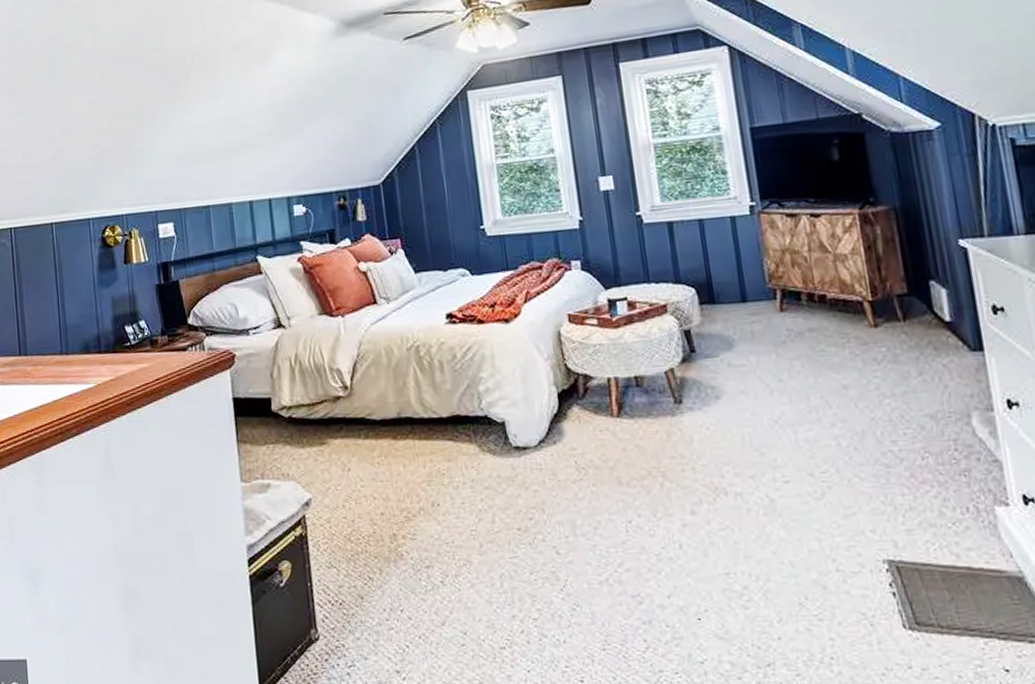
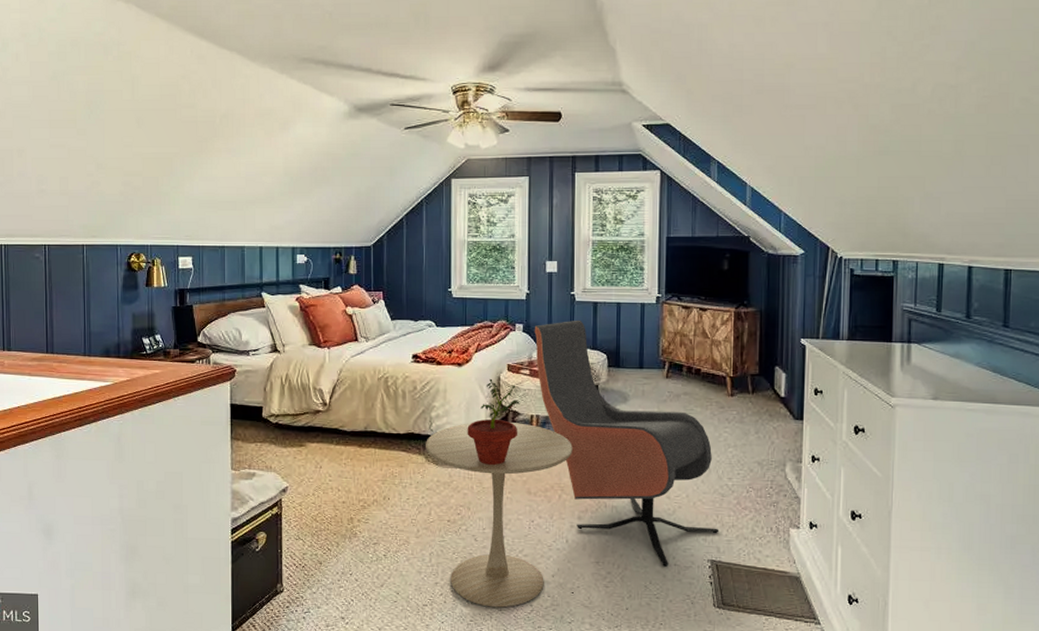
side table: none [476,389,670,646] -> present [426,423,573,608]
potted plant: none [526,335,595,450] -> present [467,378,520,466]
armchair: none [595,246,892,574] -> present [534,320,719,567]

